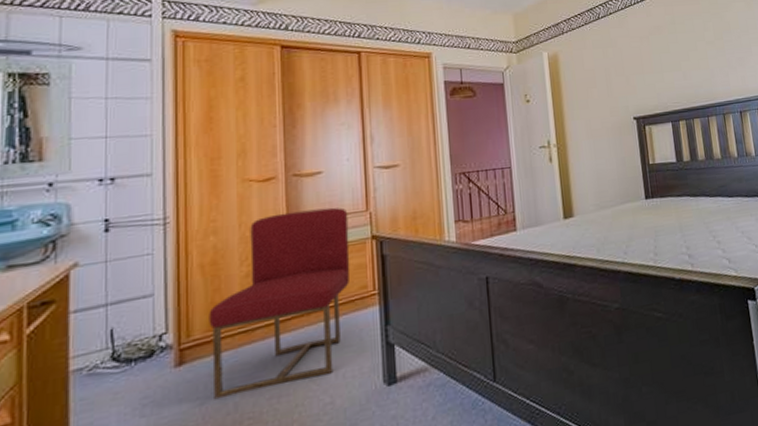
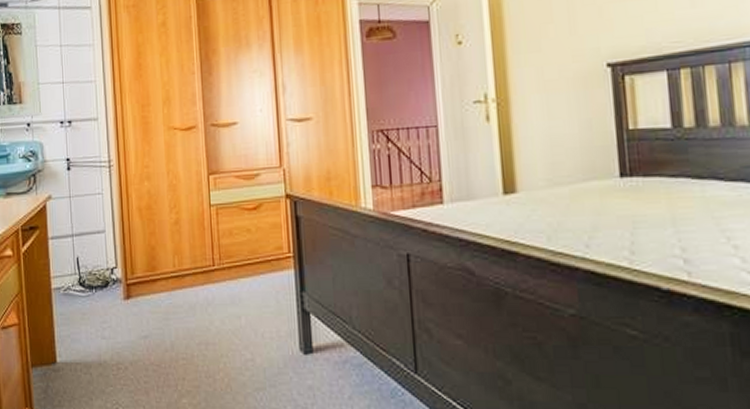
chair: present [209,207,350,400] -> none [147,161,266,336]

